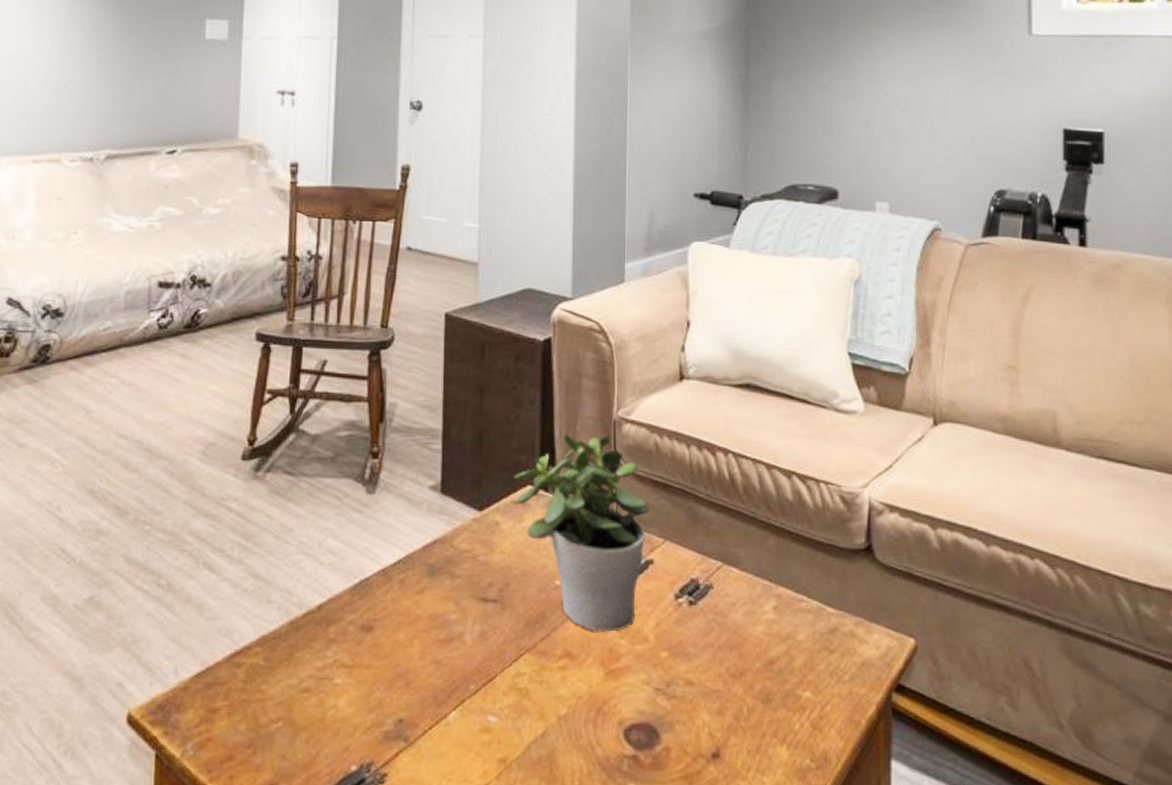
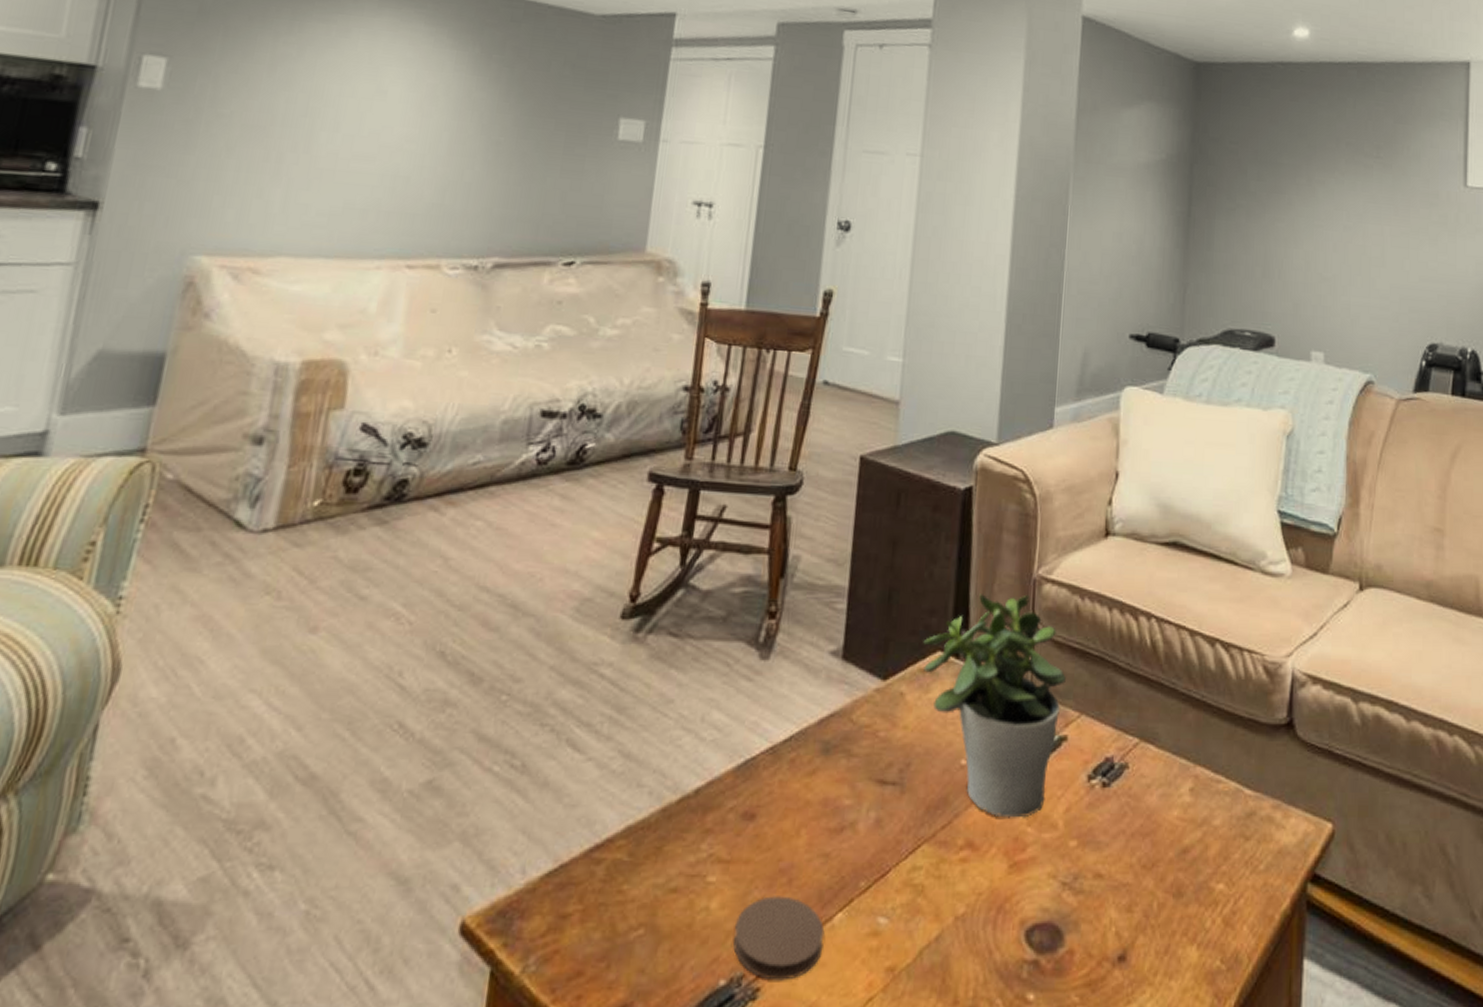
coaster: none [360,696,441,768] -> present [733,896,825,981]

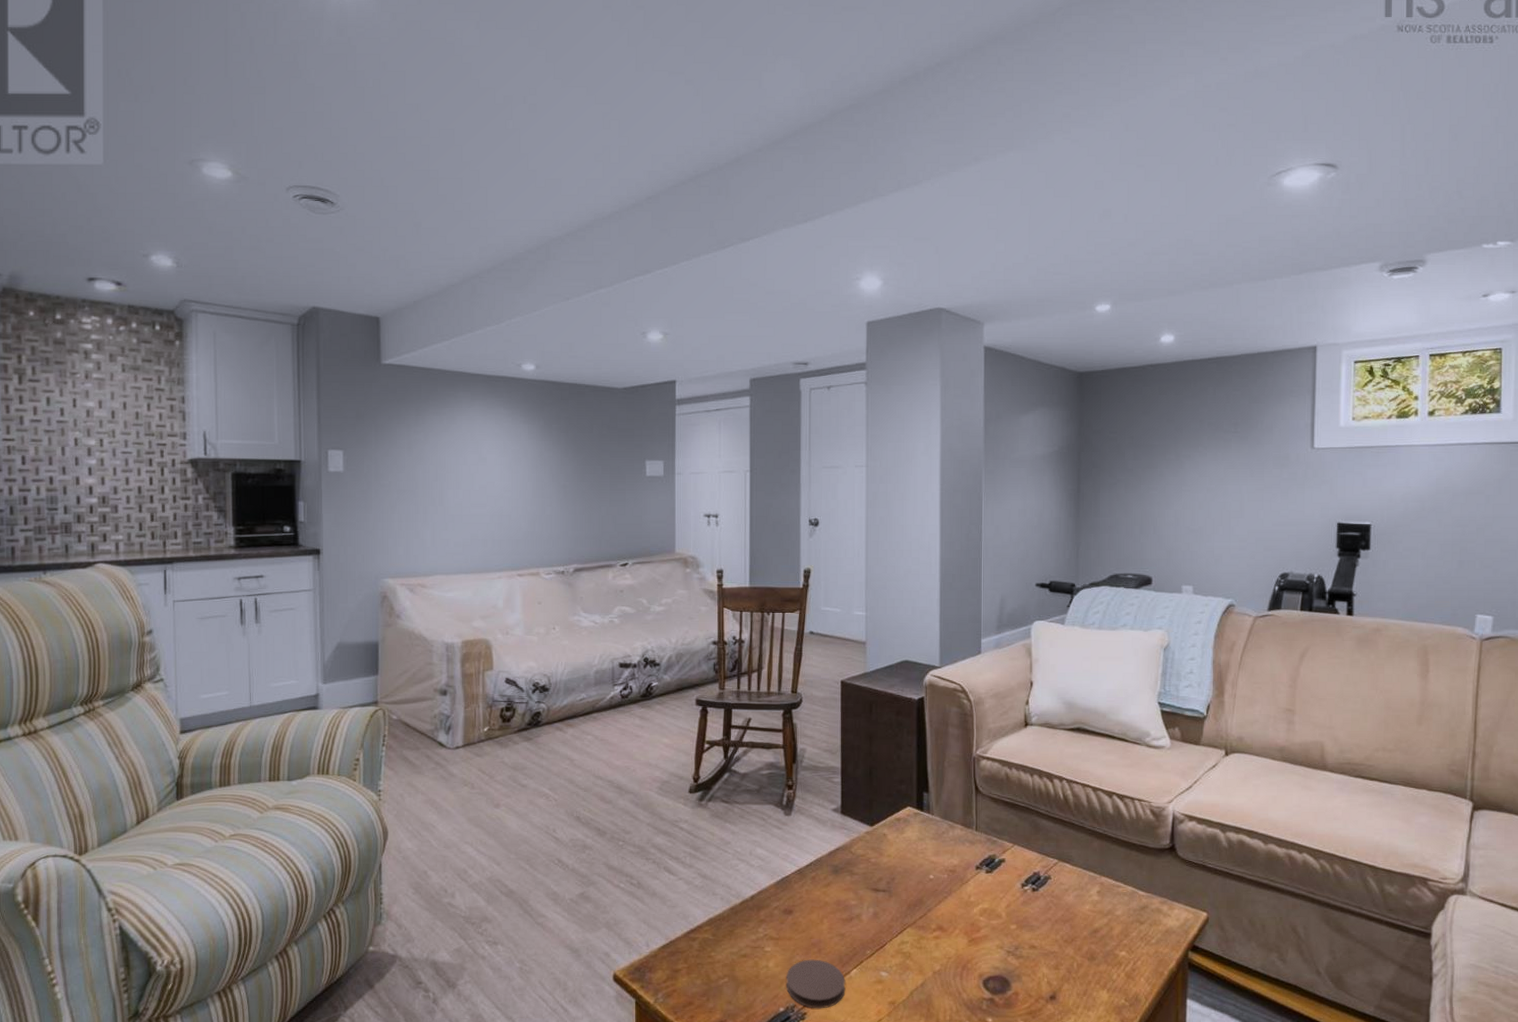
potted plant: present [923,594,1066,818] -> none [897,767,1001,911]

